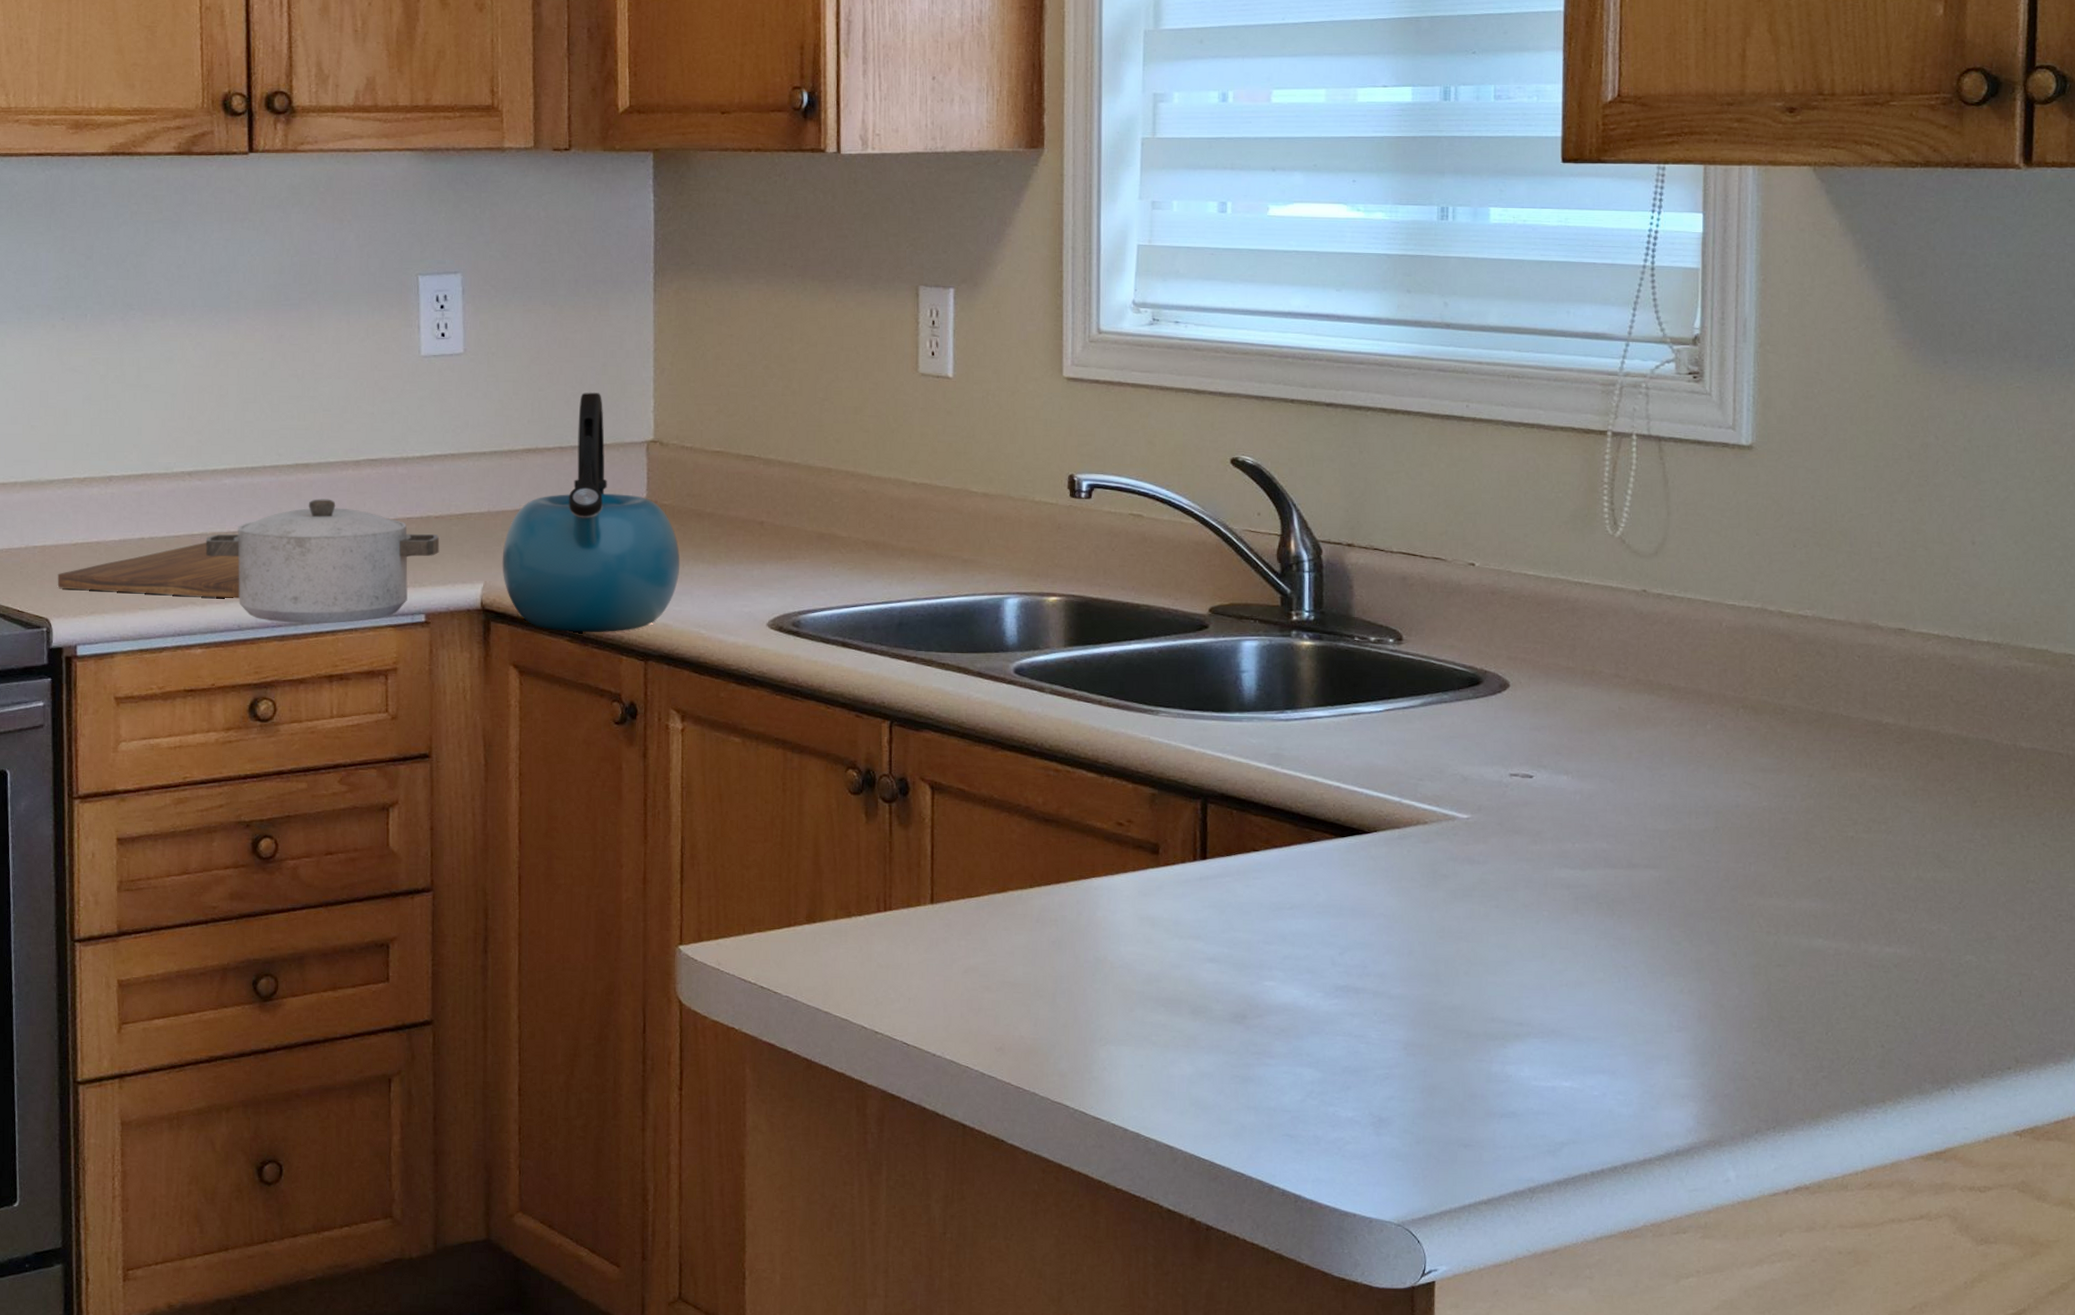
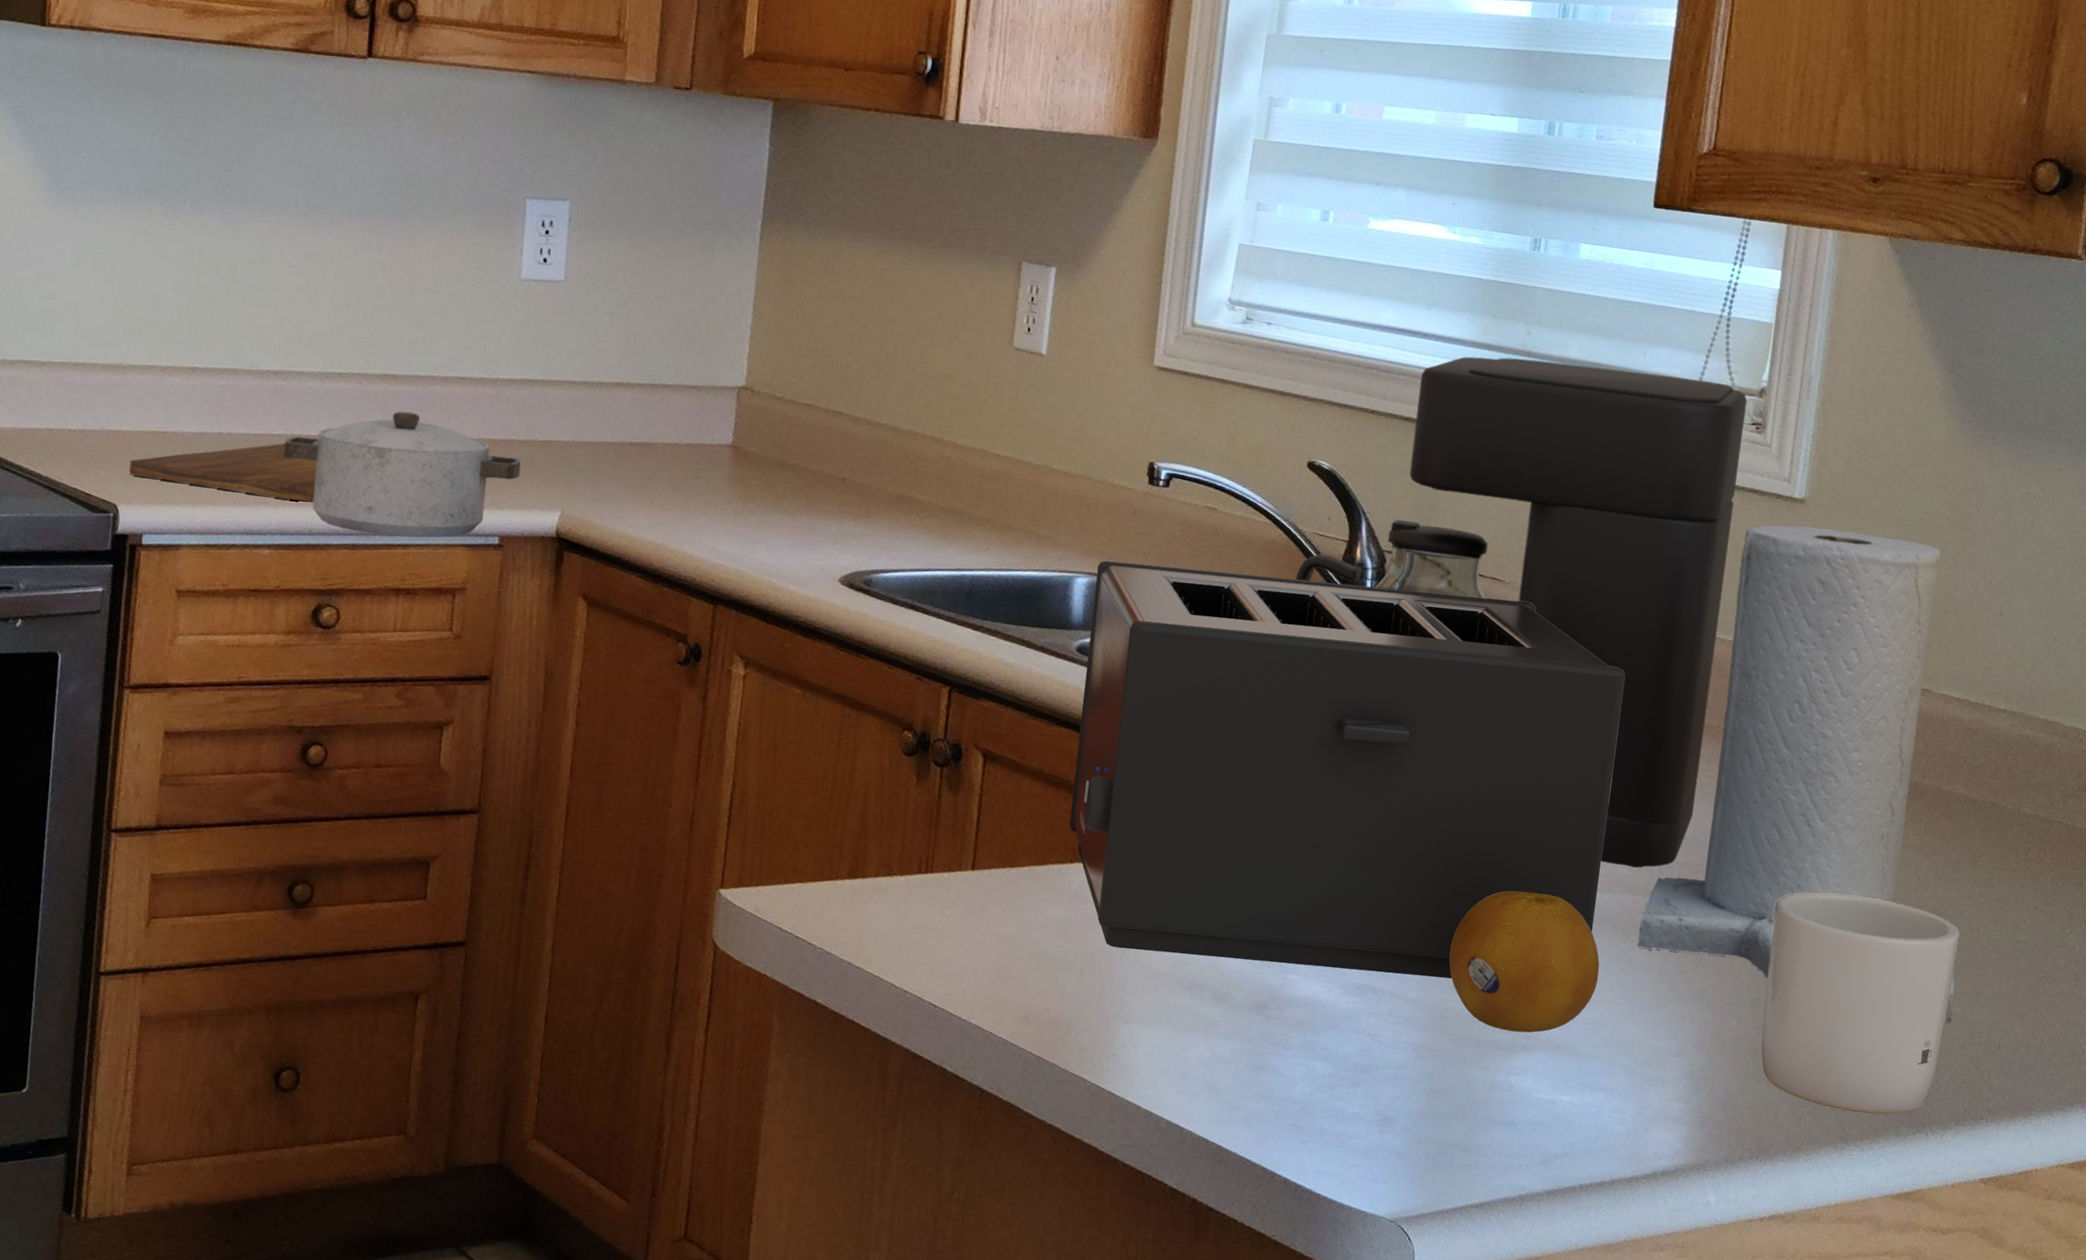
kettle: present [502,392,680,633] -> none [580,332,760,573]
toaster: none [1025,578,1583,972] -> present [1069,560,1625,979]
coffee maker: none [1230,331,1680,841] -> present [1295,356,1747,868]
fruit: none [1430,876,1588,1020] -> present [1449,890,1600,1033]
paper towel: none [1625,473,1966,973] -> present [1637,525,1955,1024]
mug: none [1765,848,1966,1074] -> present [1761,892,1961,1115]

